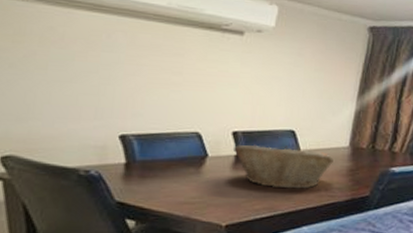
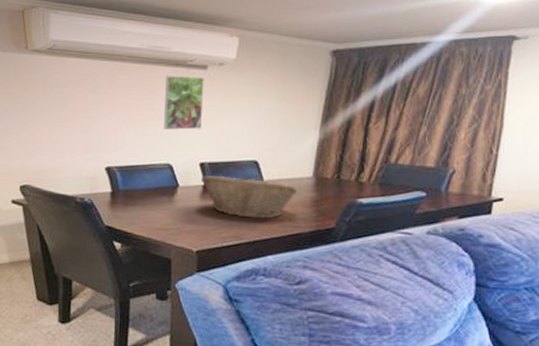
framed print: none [193,38,240,97] -> present [164,75,204,130]

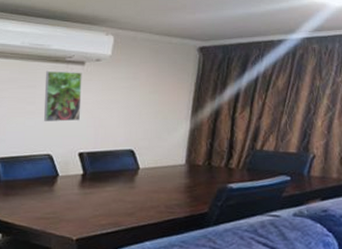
fruit basket: present [200,174,298,219] -> none [79,164,172,206]

